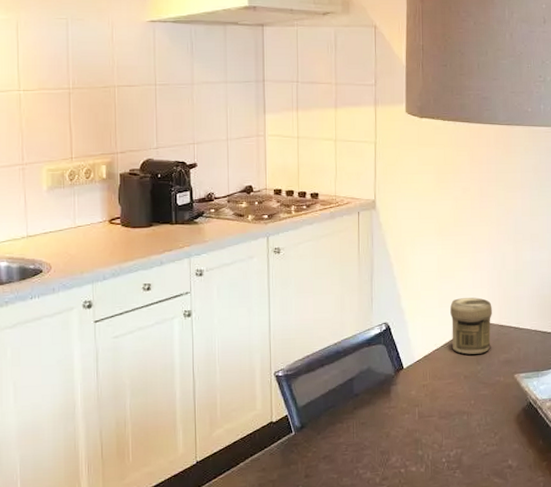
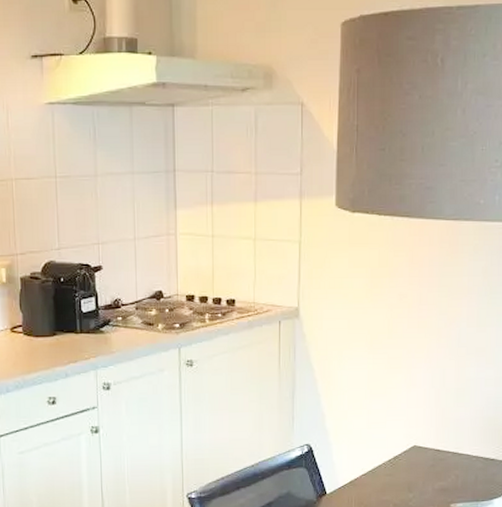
jar: present [450,297,492,355] -> none [380,418,428,481]

